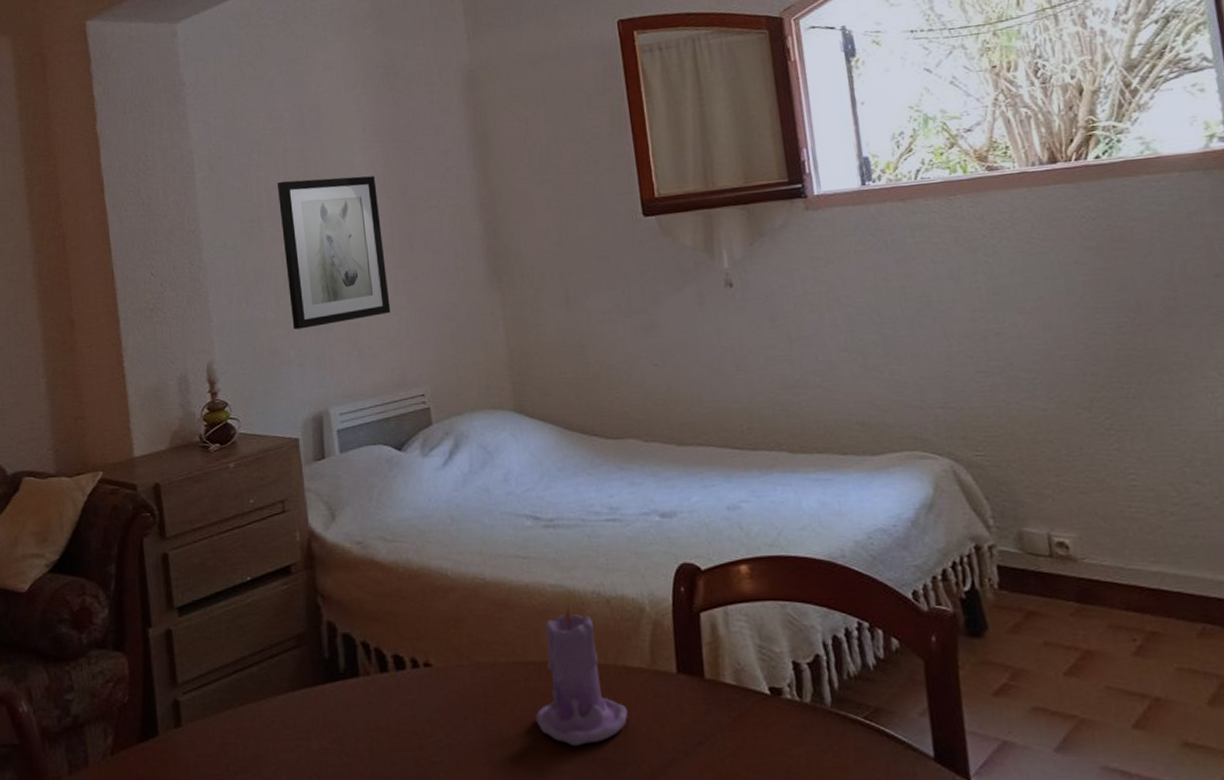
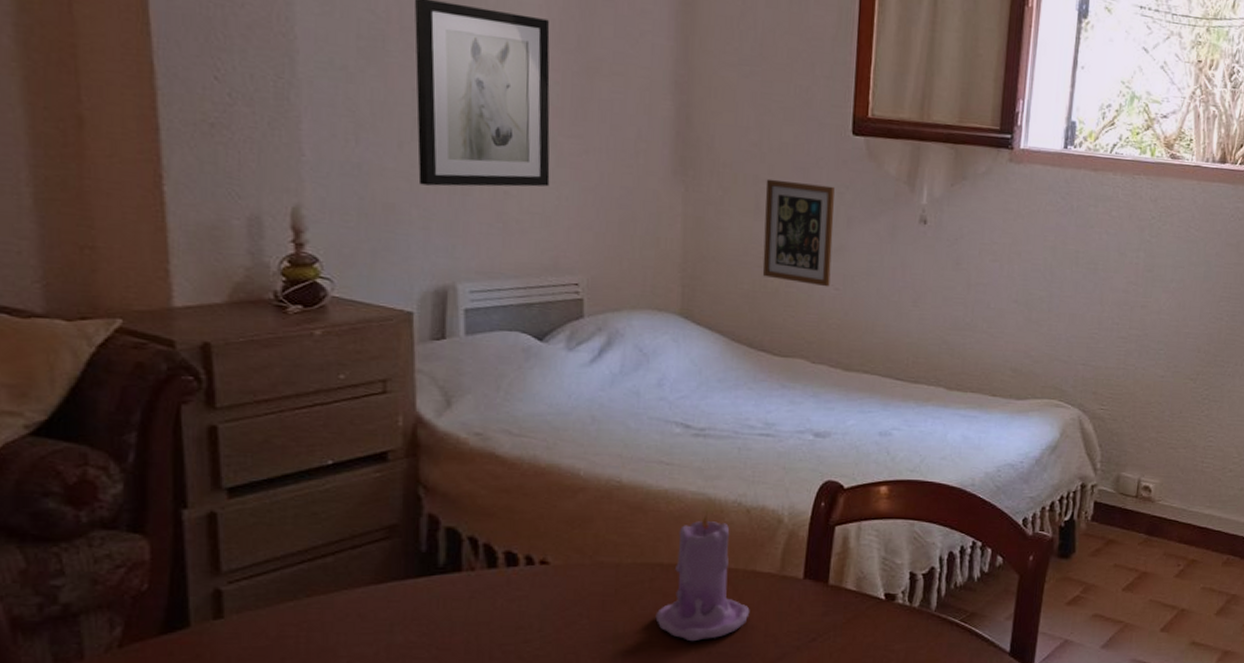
picture frame: none [571,267,648,365] -> present [762,179,835,287]

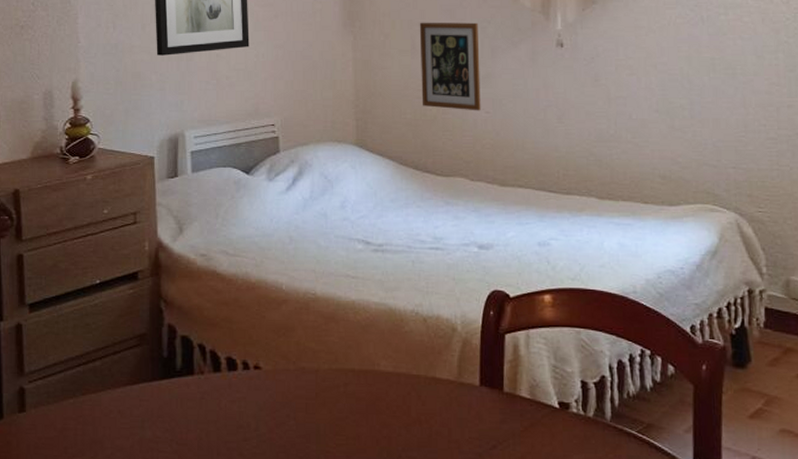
candle: present [655,510,750,642] -> none [351,319,433,445]

